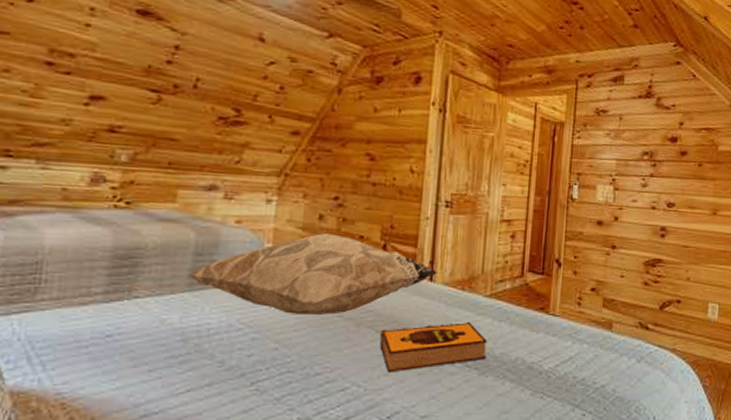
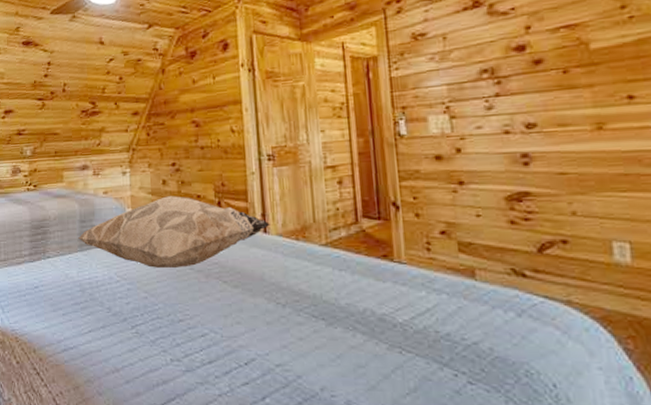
hardback book: present [379,321,488,373] -> none [227,271,333,321]

